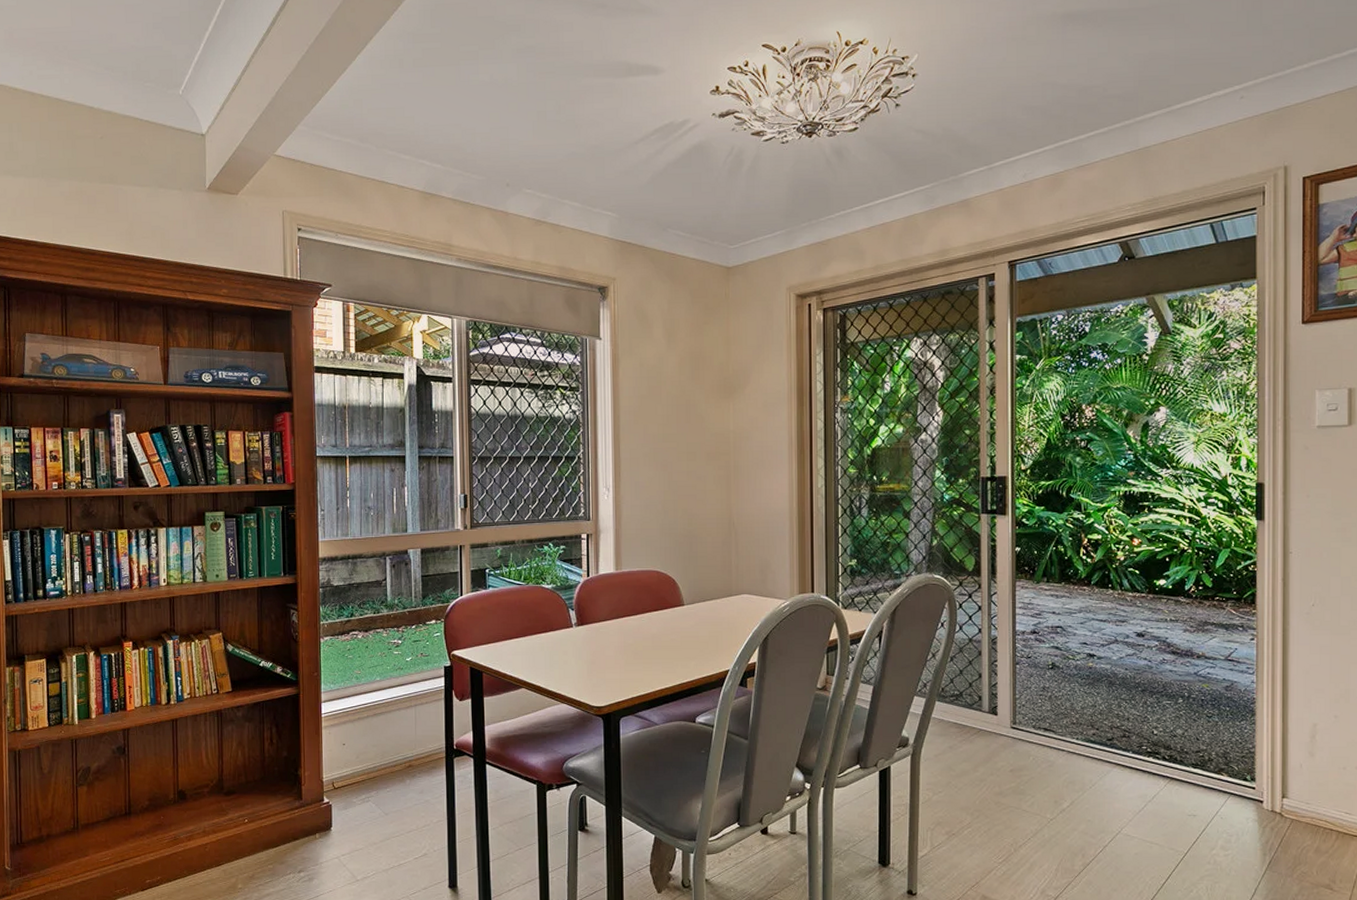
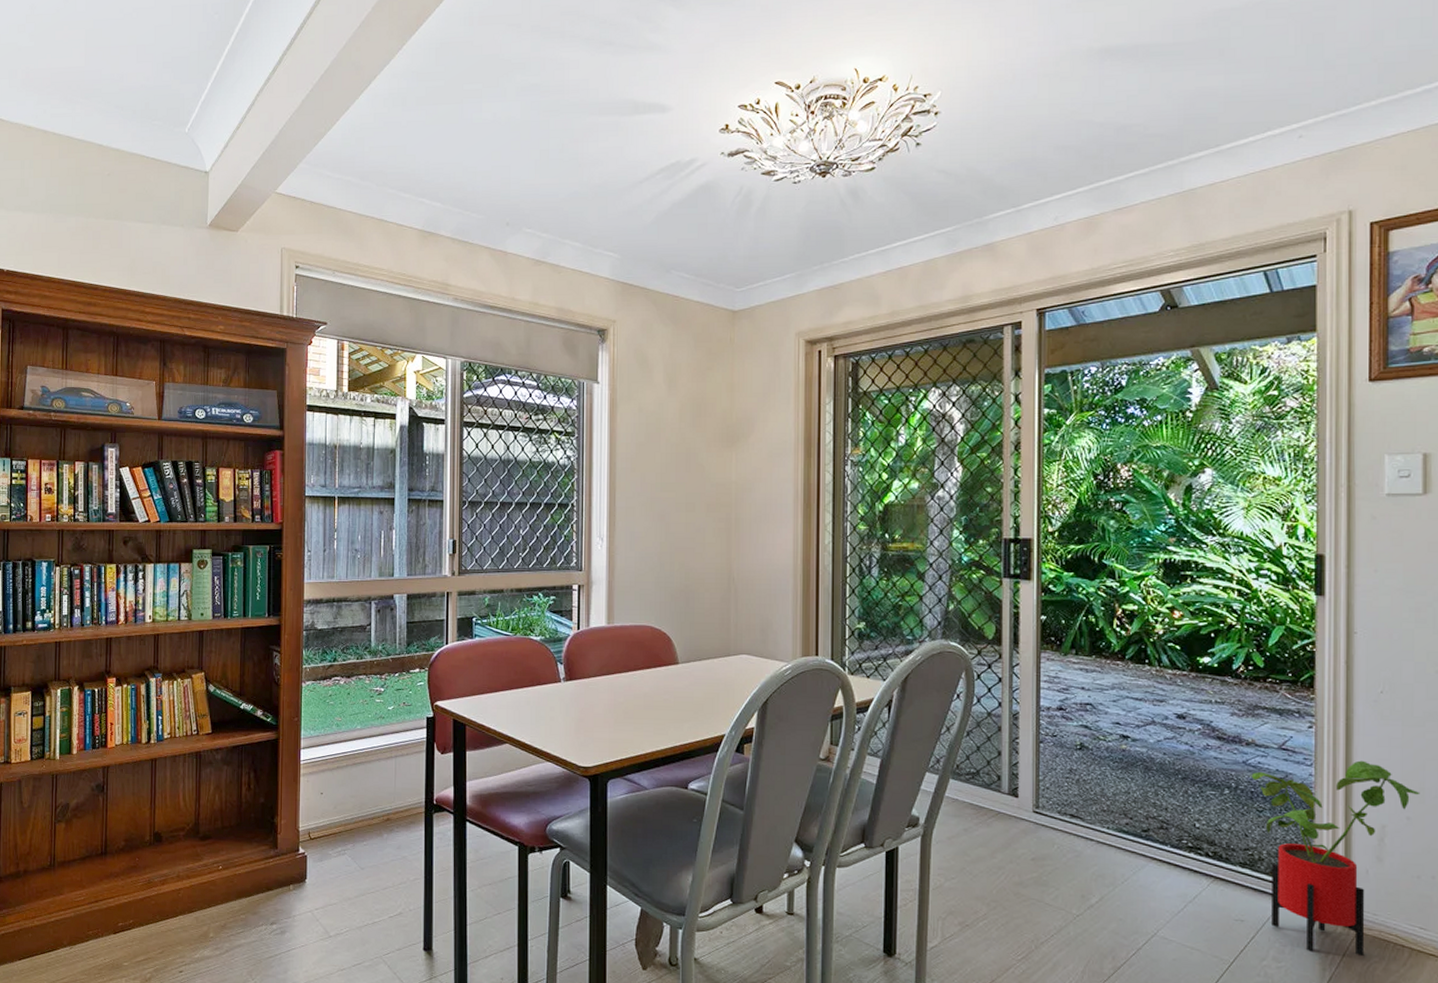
house plant: none [1201,667,1346,840] -> present [1251,760,1420,956]

